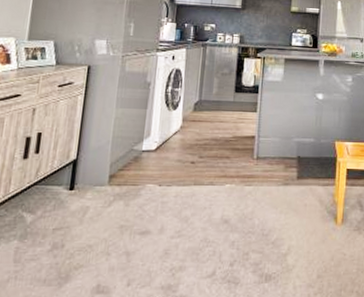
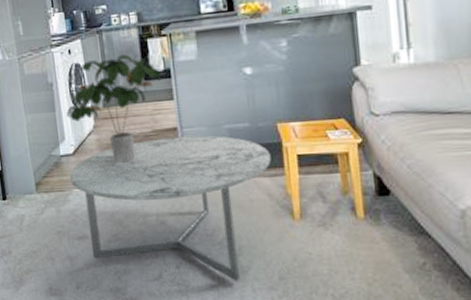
coffee table: none [146,144,327,279] -> present [70,135,271,281]
potted plant: none [157,67,251,163] -> present [66,54,162,163]

